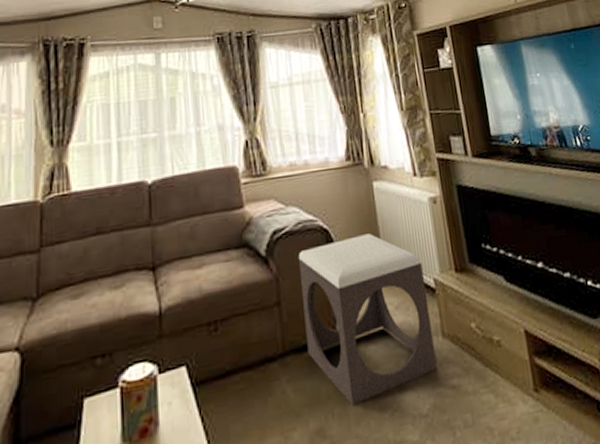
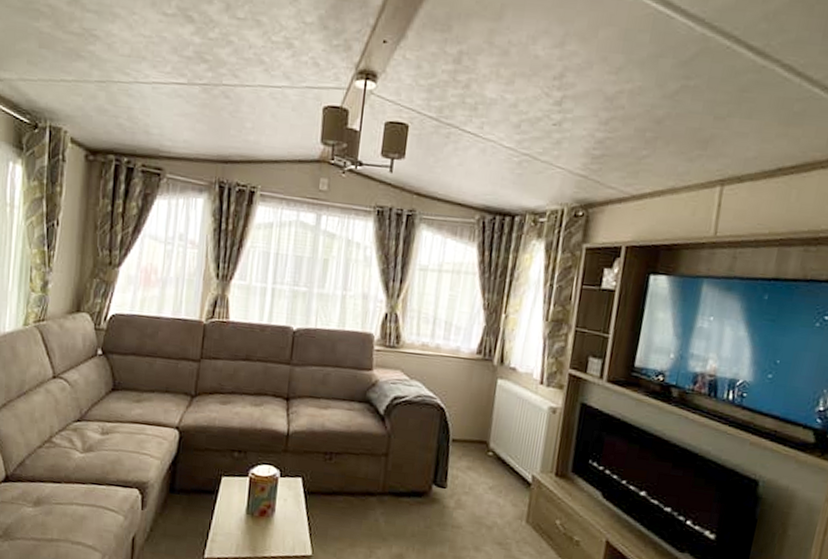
footstool: present [298,233,438,406] -> none [403,419,525,548]

